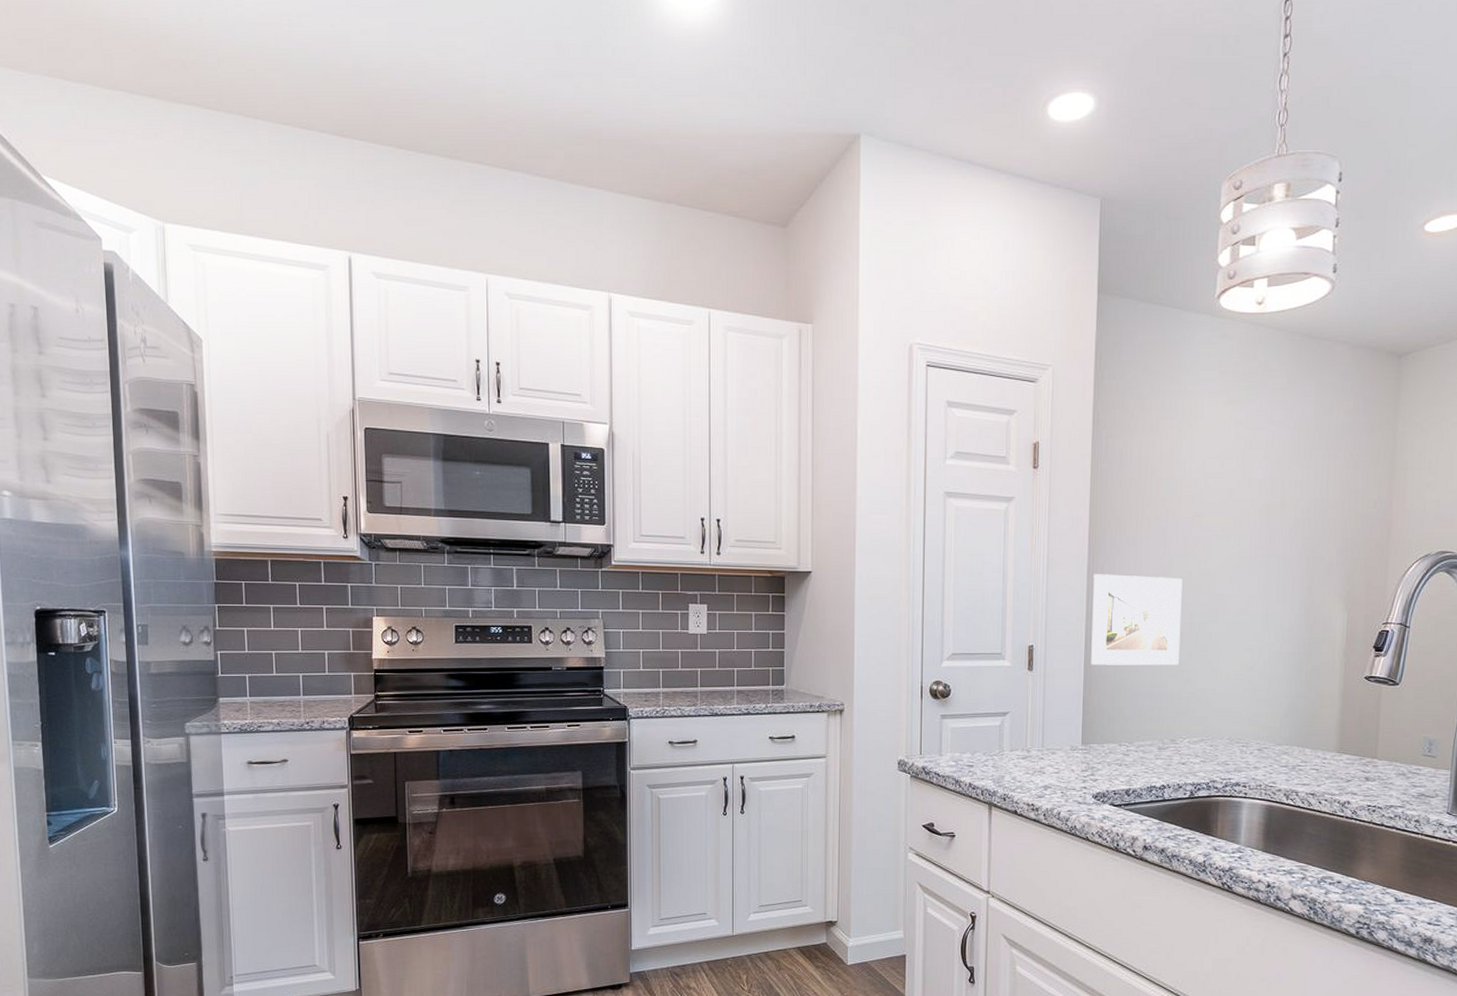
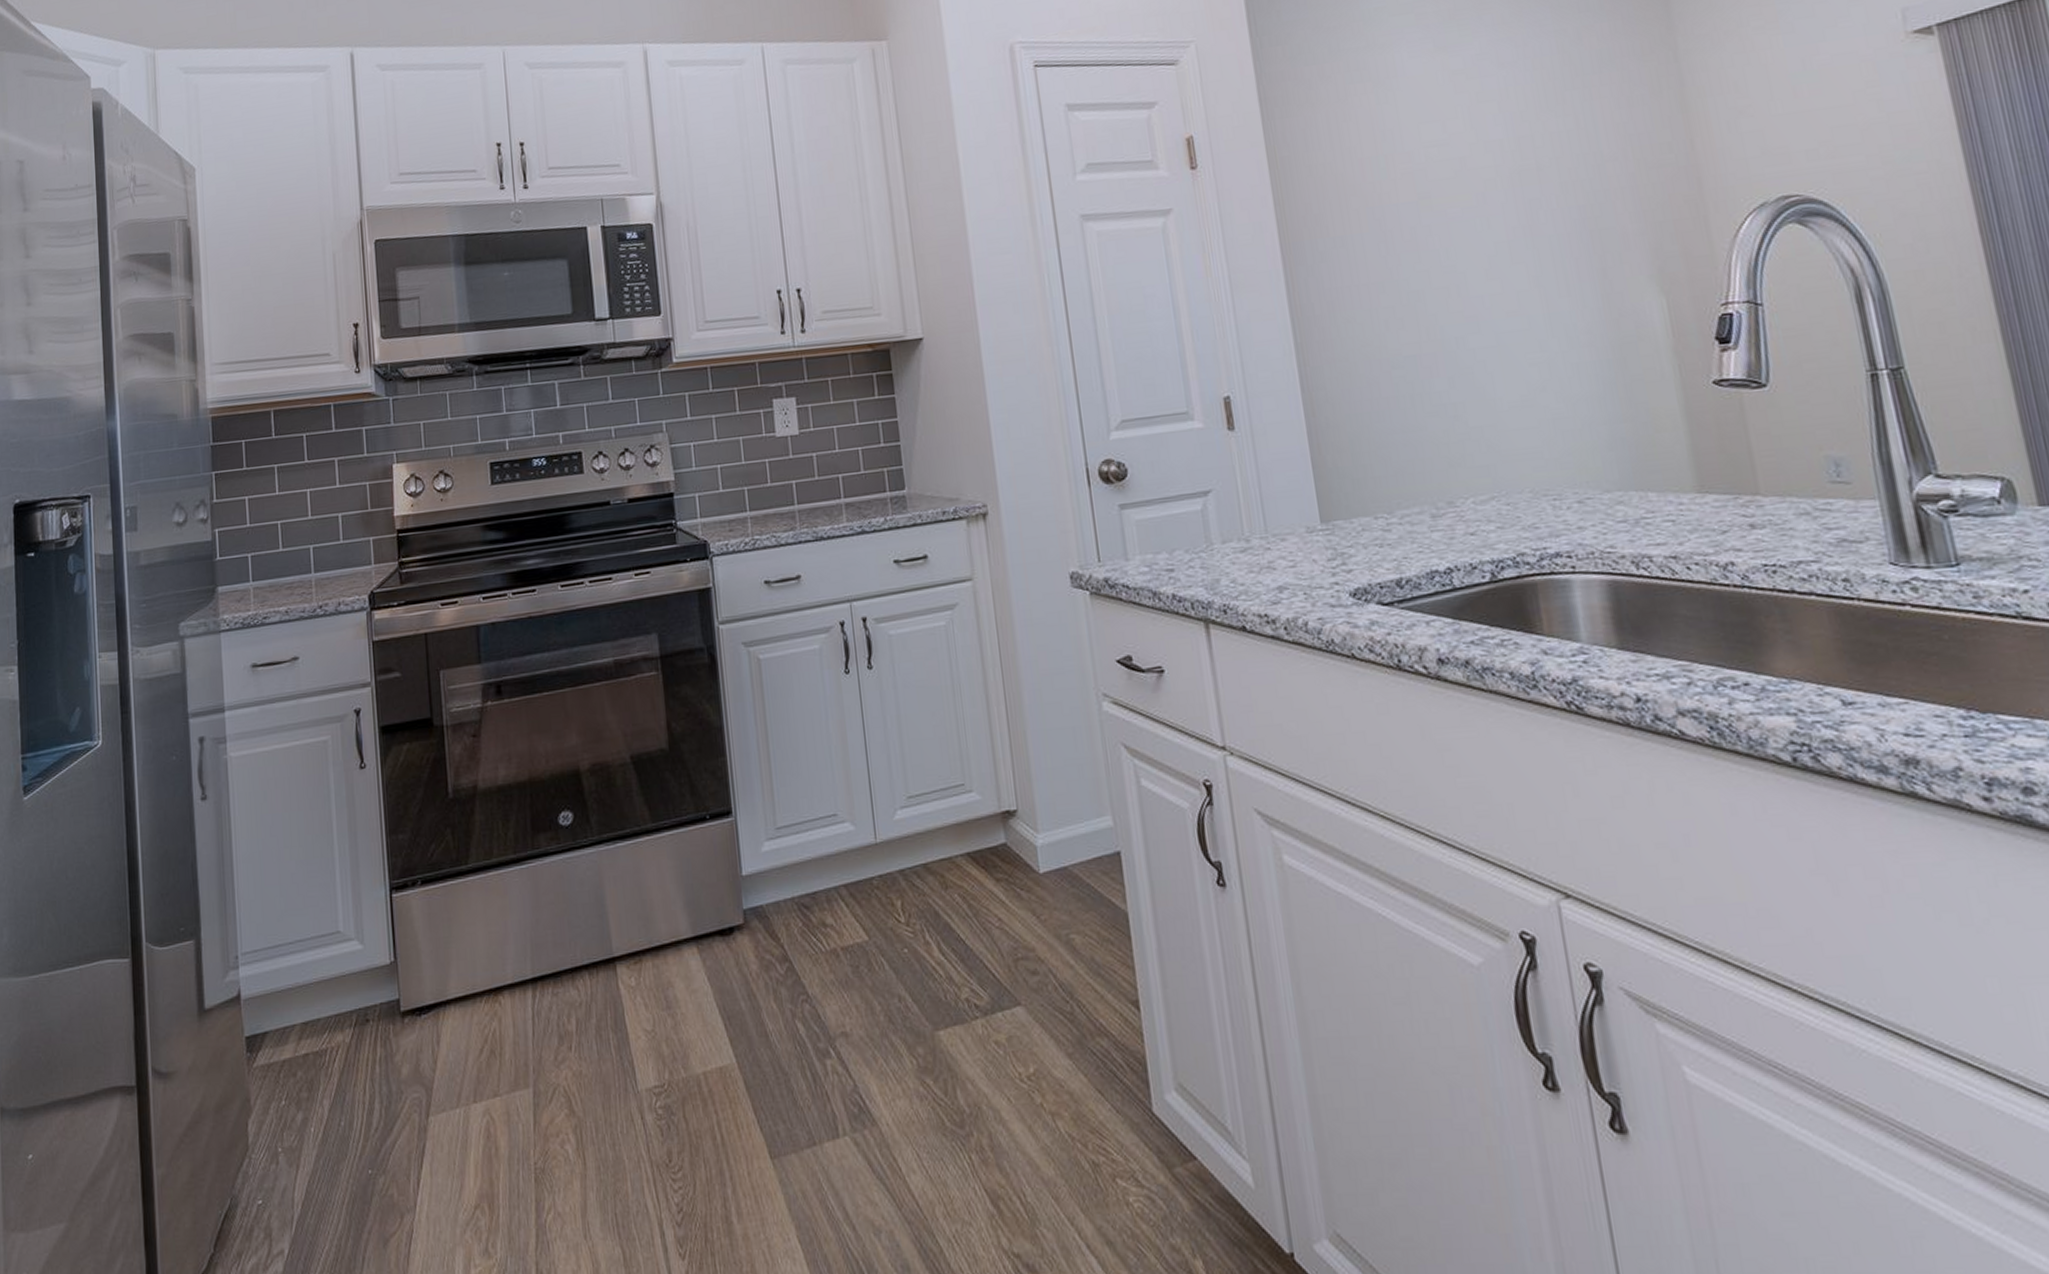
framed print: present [1091,574,1183,666] -> none [1295,281,1438,413]

